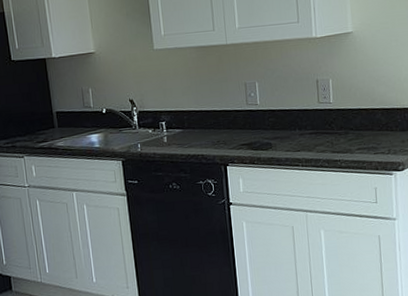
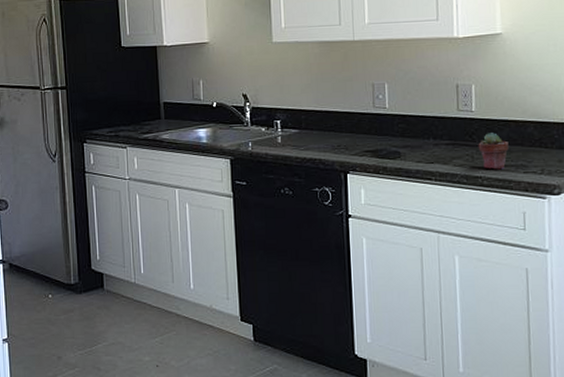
potted succulent: none [336,121,362,153] -> present [478,133,509,170]

